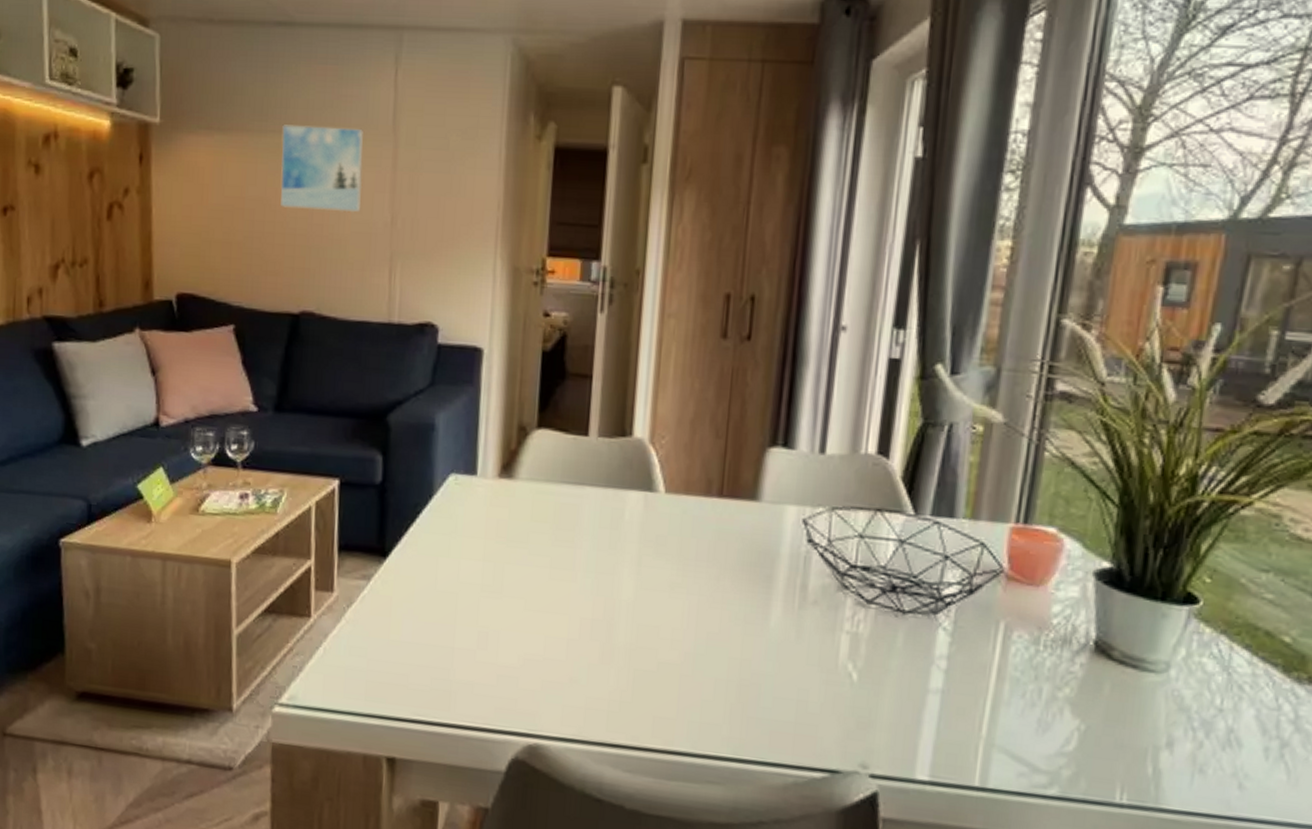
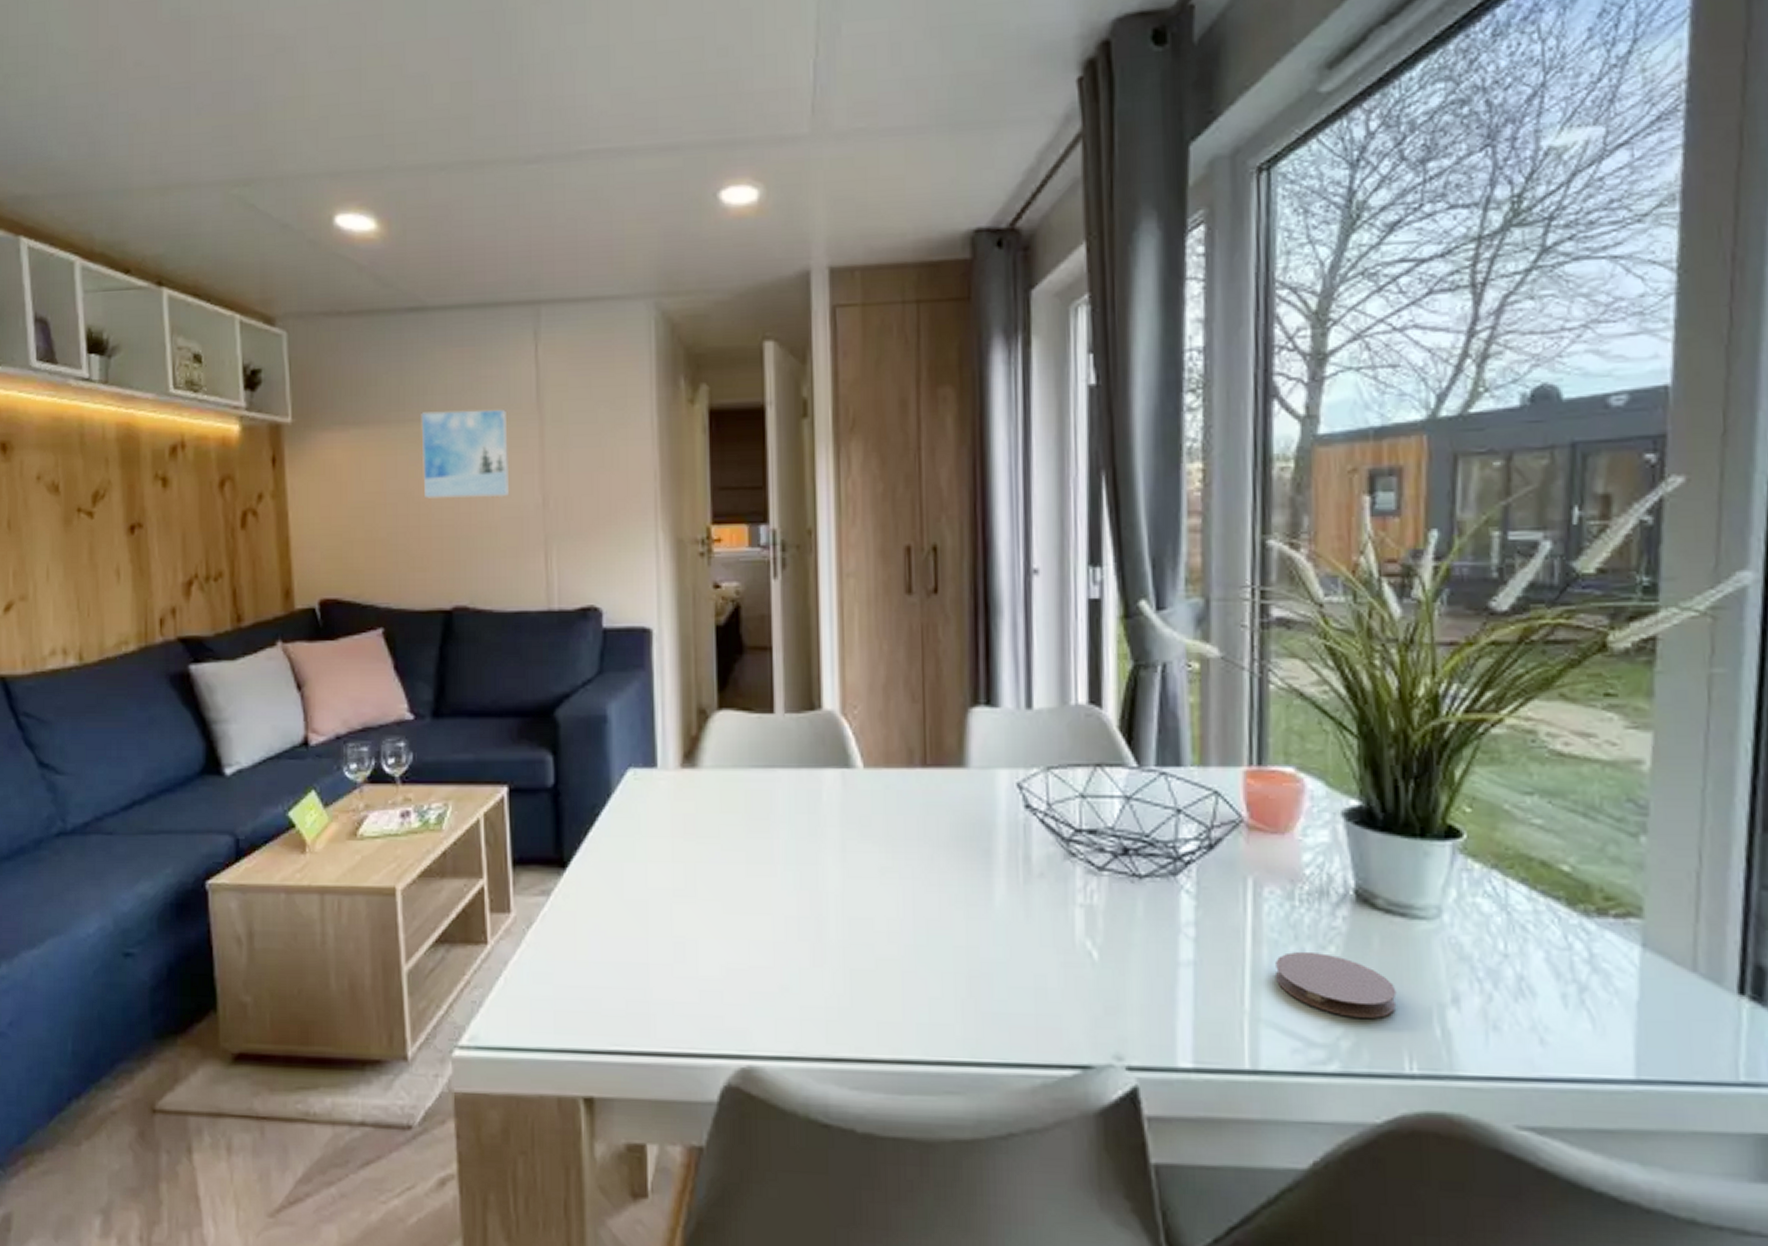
coaster: none [1012,690,1119,753] -> present [1274,952,1397,1018]

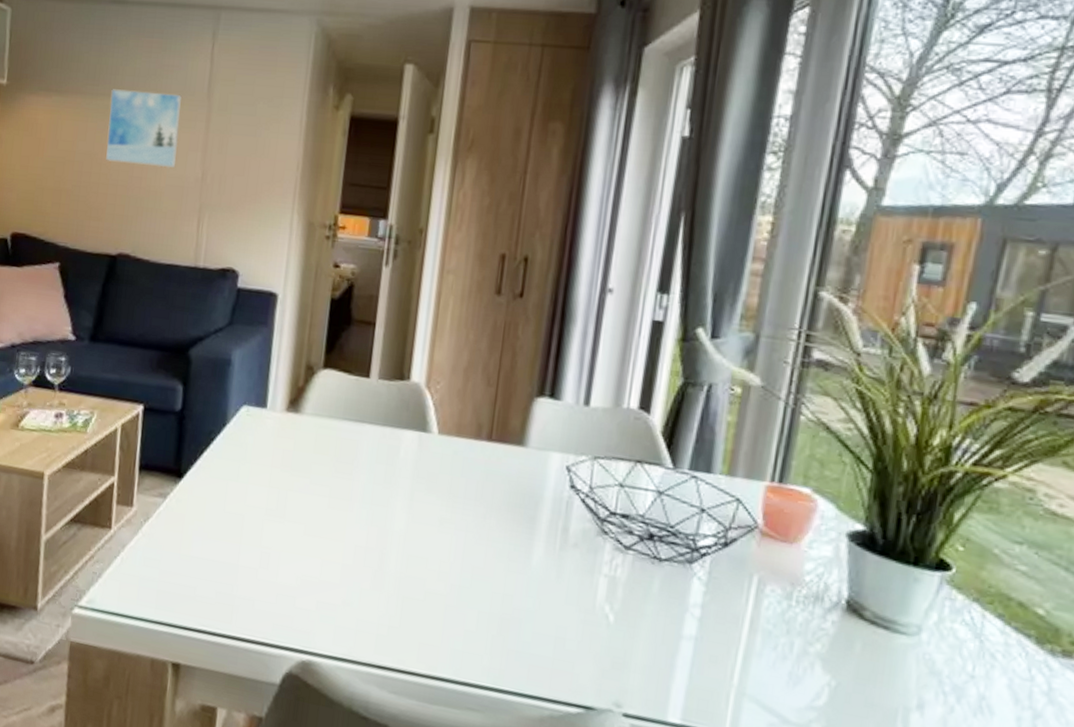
coaster: present [1274,952,1397,1018] -> none [763,643,869,710]

